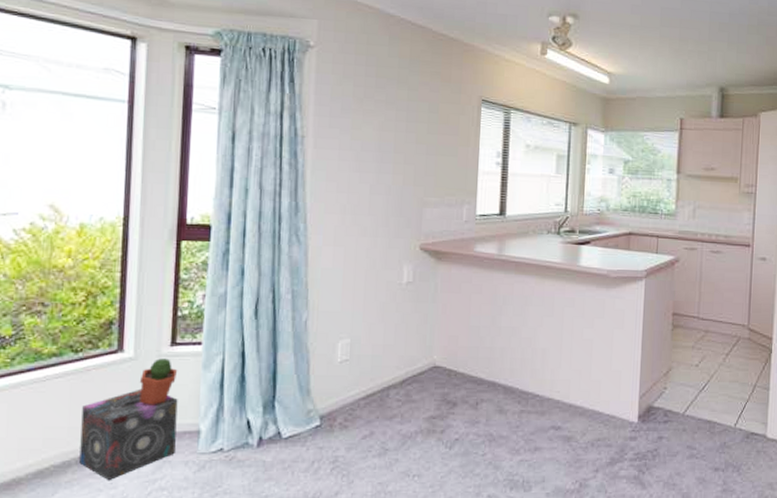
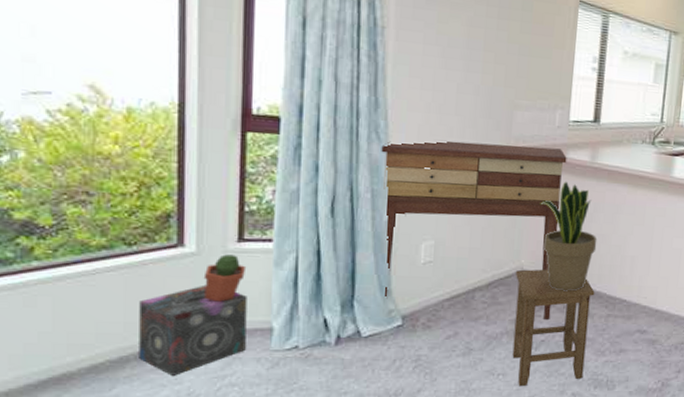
console table: none [301,239,475,417] -> present [381,140,567,320]
stool: none [427,364,507,489] -> present [512,269,595,387]
potted plant: none [450,274,508,387] -> present [540,181,597,292]

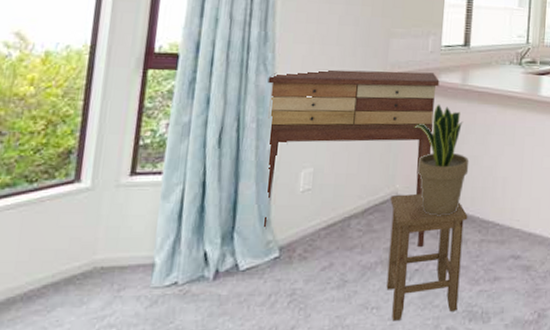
speaker: present [139,284,247,376] -> none [24,220,134,317]
succulent plant: present [203,254,247,302] -> none [93,189,136,237]

